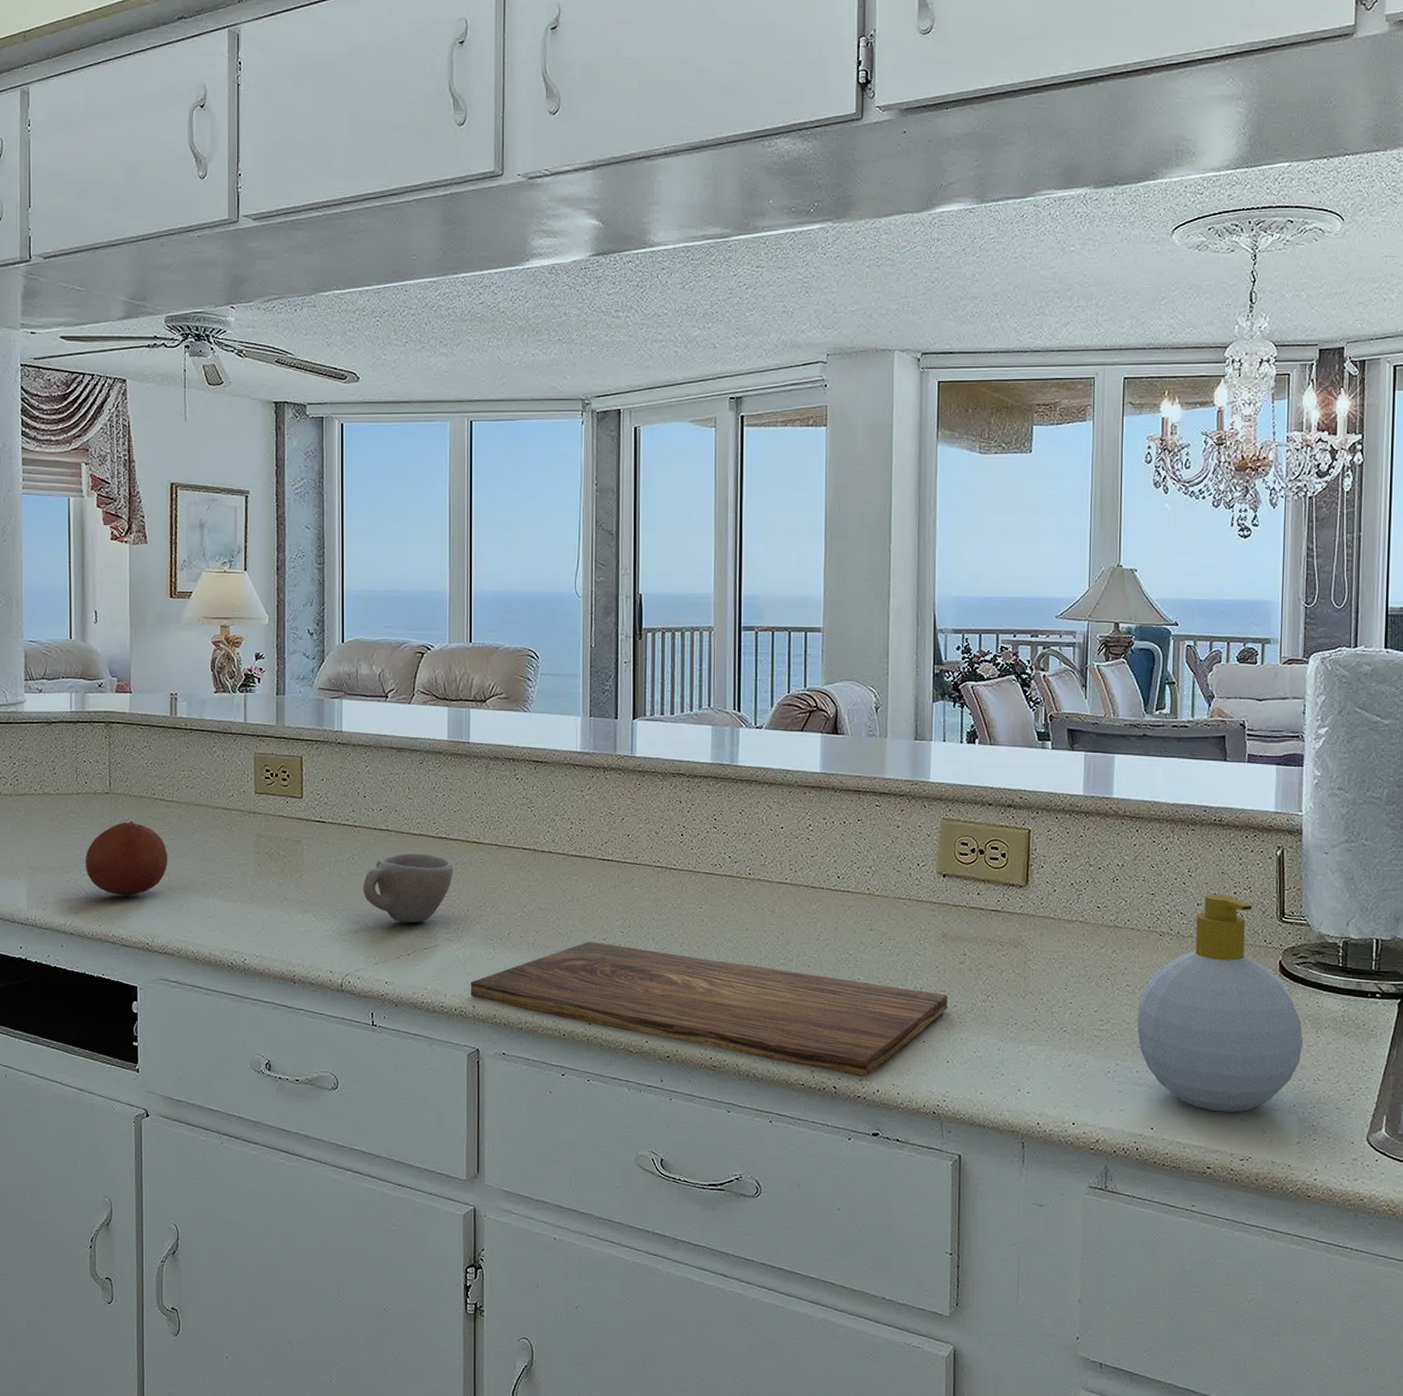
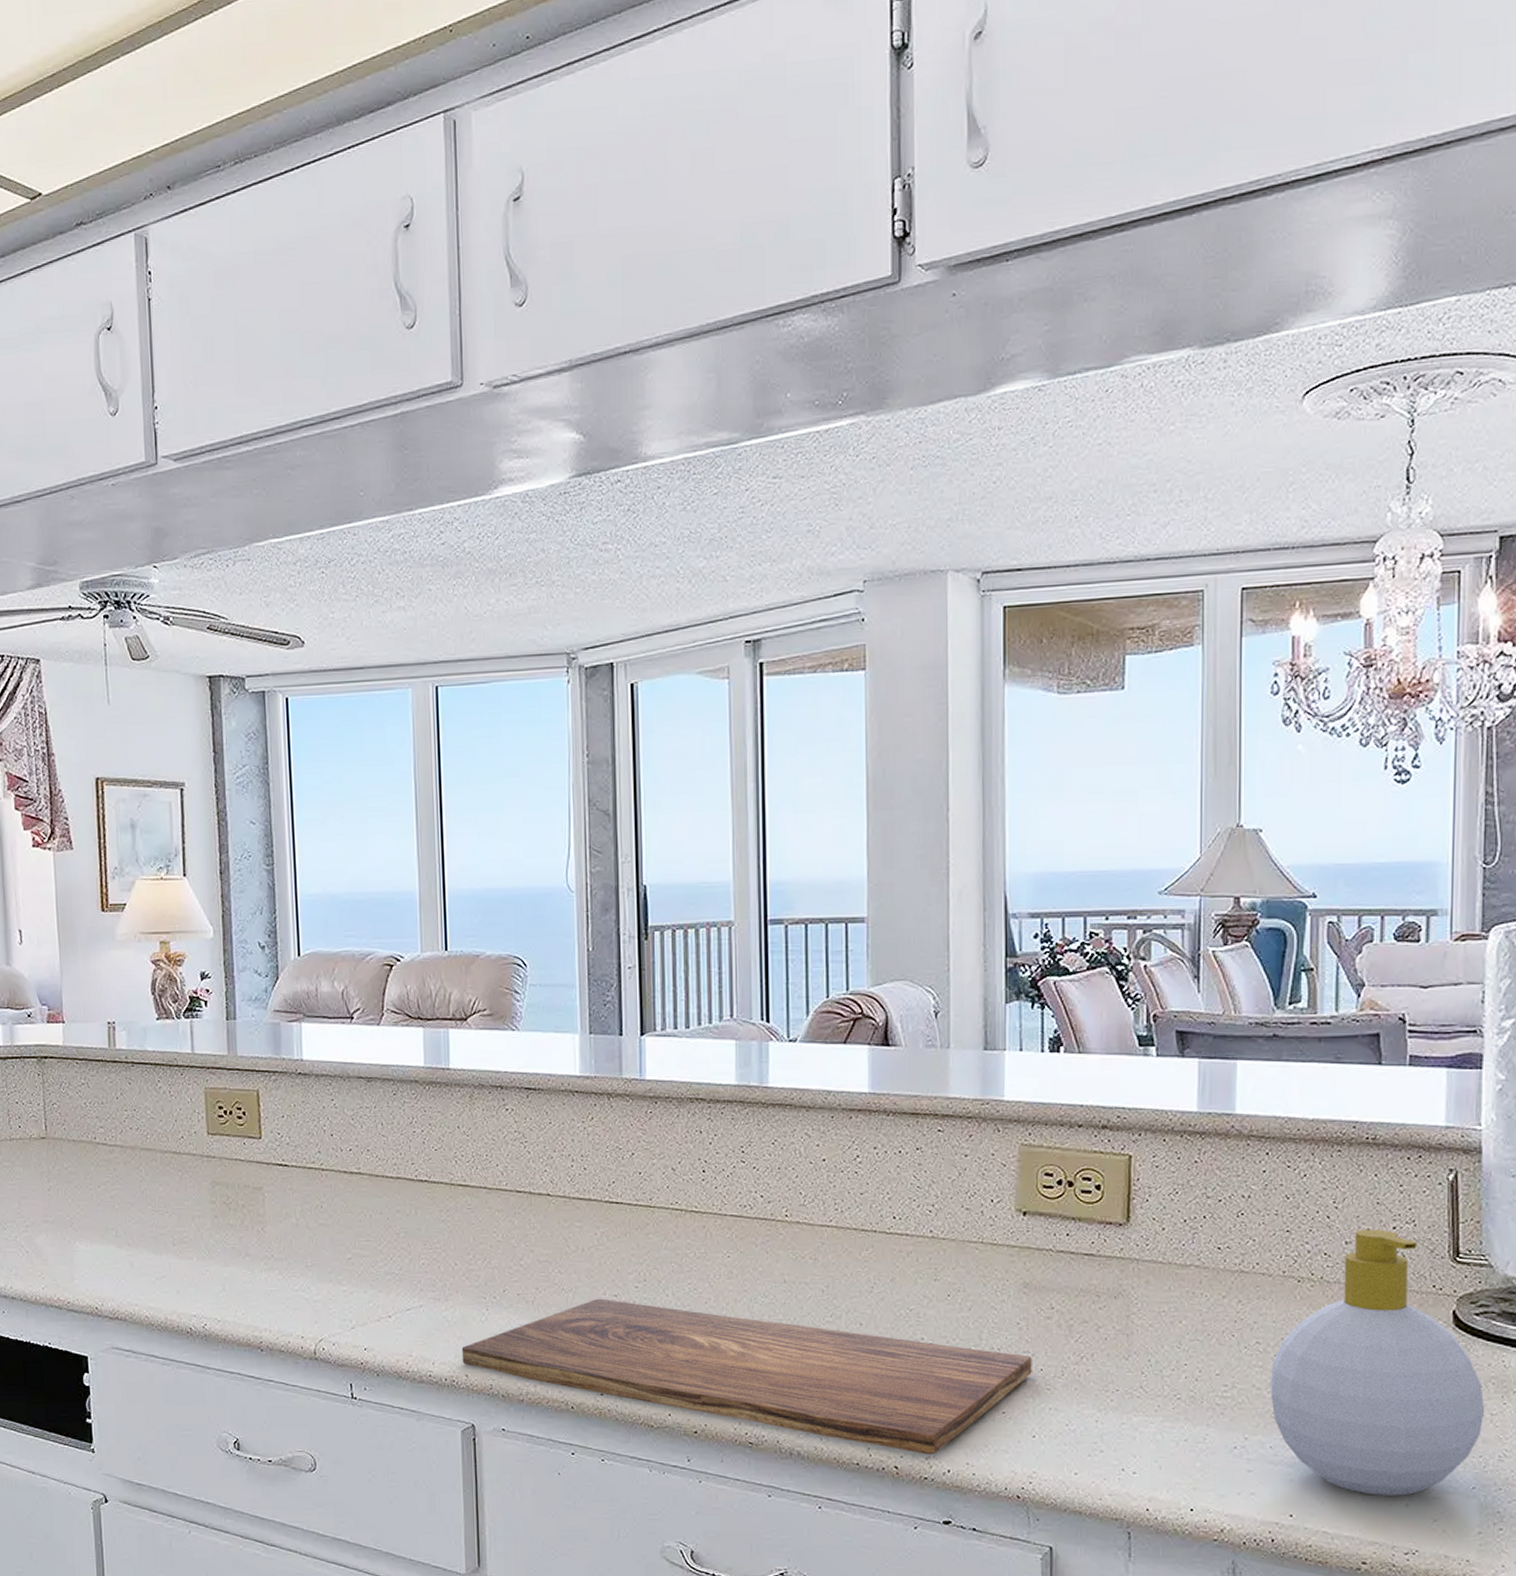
fruit: present [85,820,168,896] -> none [23,1169,115,1254]
cup: present [363,853,454,923] -> none [334,1200,438,1281]

